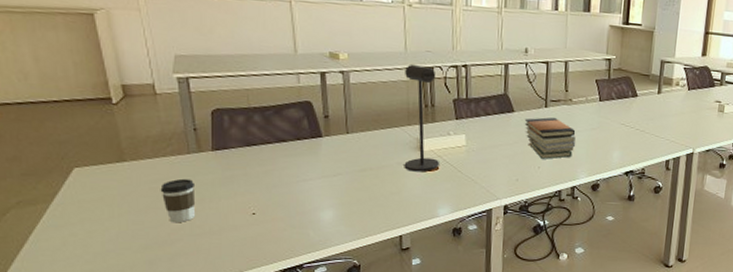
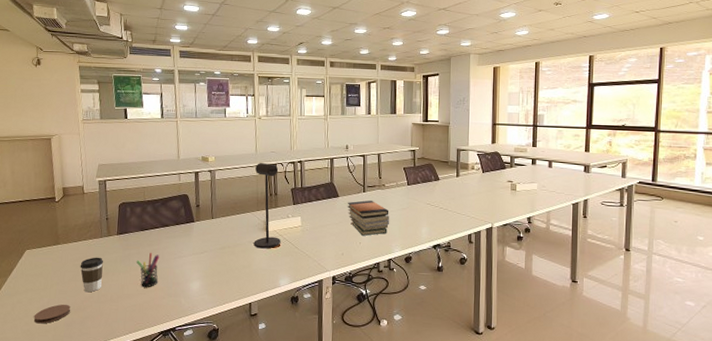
coaster: none [98,237,153,262] -> present [33,304,71,324]
pen holder: none [242,173,277,218] -> present [136,252,160,288]

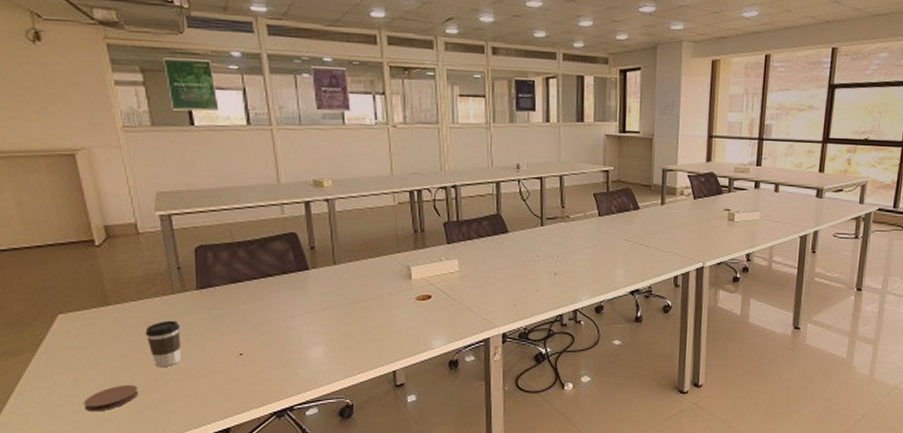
pen holder: present [136,252,160,288] -> none [228,311,263,358]
desk lamp: present [253,162,280,249] -> none [392,187,431,302]
book stack: present [347,200,390,236] -> none [519,235,576,282]

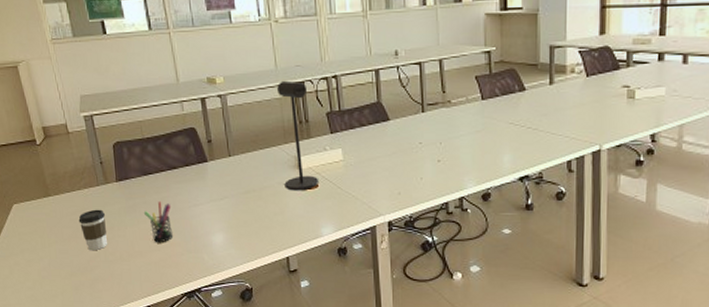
coaster: present [83,384,139,412] -> none [36,265,77,288]
pen holder: none [228,311,263,358] -> present [143,200,172,243]
desk lamp: none [392,187,431,302] -> present [277,80,318,191]

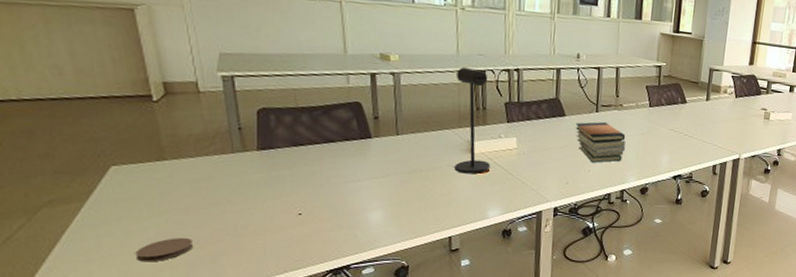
coaster: none [36,265,77,288] -> present [135,237,194,262]
coffee cup: present [78,209,107,251] -> none [202,178,240,223]
pen holder: present [143,200,172,243] -> none [288,174,324,218]
book stack: none [401,122,460,169] -> present [575,121,626,163]

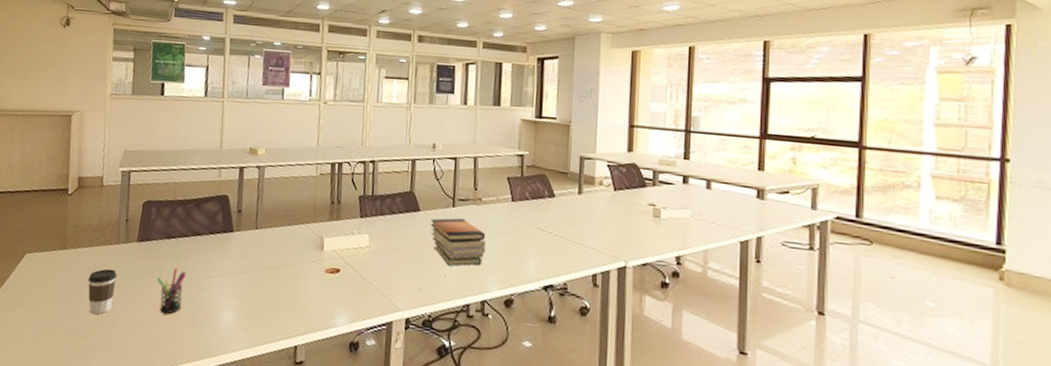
coaster: present [135,237,194,262] -> none [24,327,71,352]
coffee cup: none [202,178,240,223] -> present [88,268,118,315]
pen holder: none [288,174,324,218] -> present [156,267,187,314]
desk lamp: present [454,67,490,174] -> none [305,159,344,274]

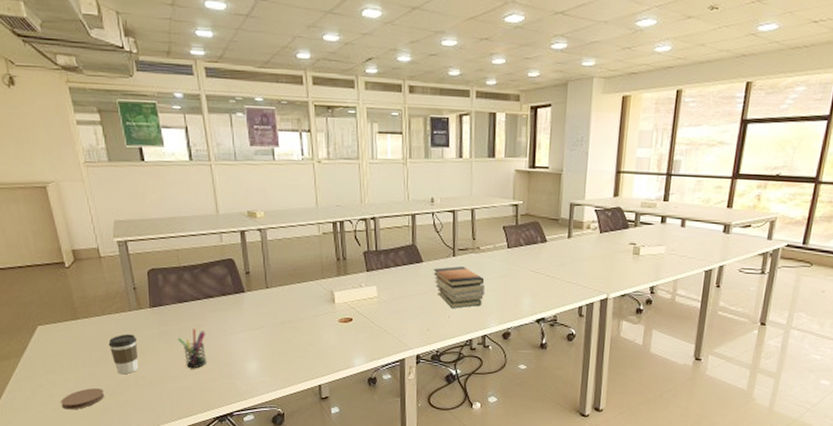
coaster: none [24,327,71,352] -> present [60,387,105,410]

